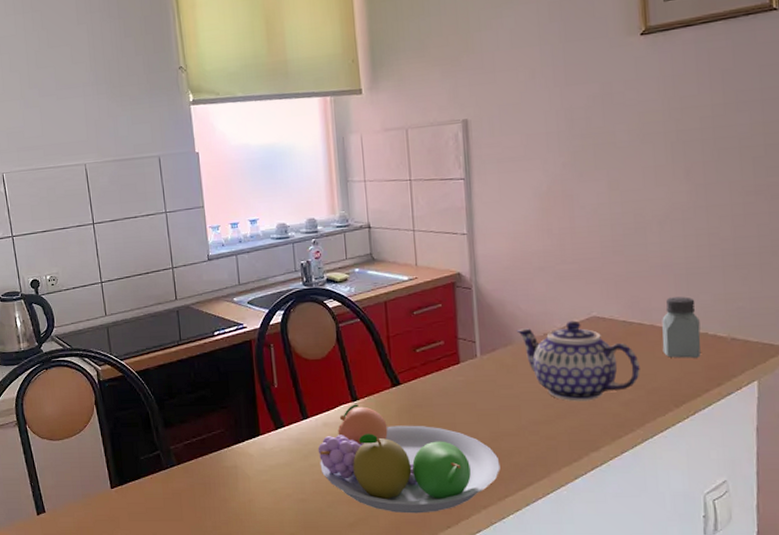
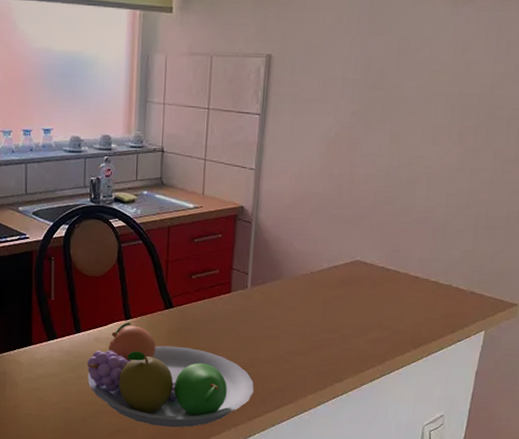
teapot: present [516,320,640,402] -> none [286,262,390,337]
saltshaker: present [662,296,701,358] -> none [411,250,447,307]

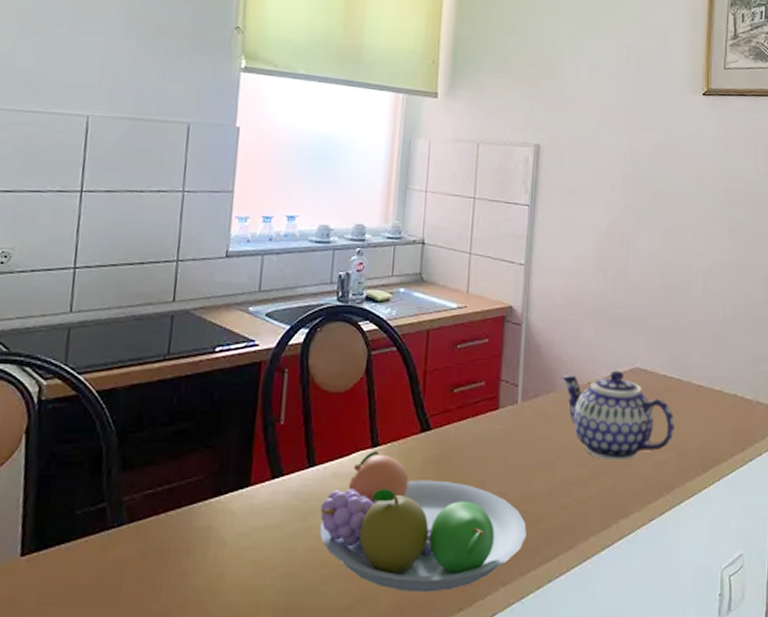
teapot: none [286,262,390,337] -> present [561,370,675,461]

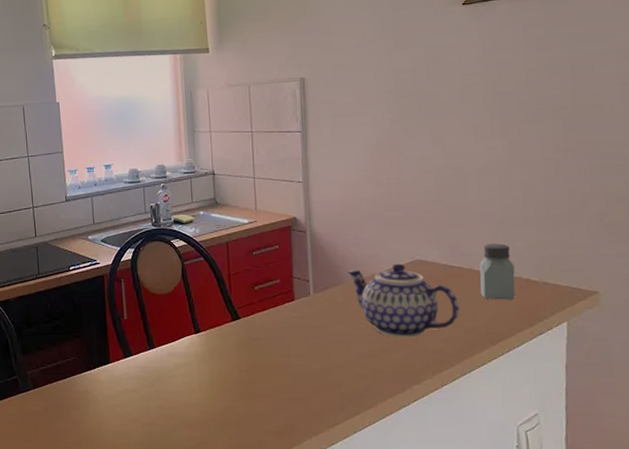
fruit bowl: present [319,451,527,593] -> none [163,336,330,439]
saltshaker: none [696,354,731,420] -> present [479,243,516,300]

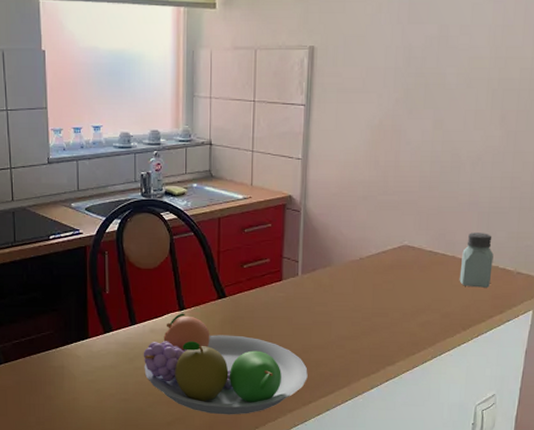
fruit bowl: none [163,336,330,439] -> present [143,313,308,415]
teapot: present [346,263,460,338] -> none [336,247,438,321]

